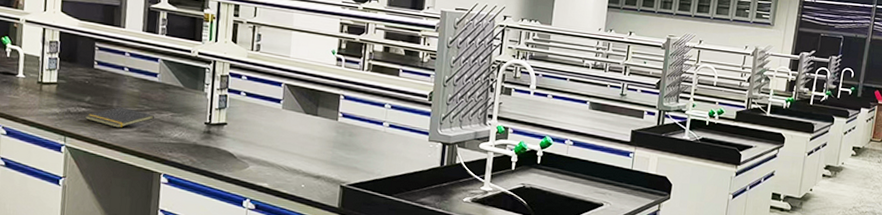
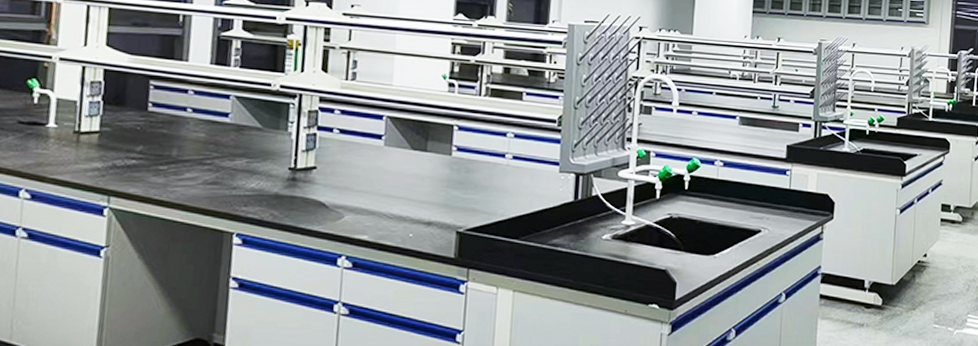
notepad: present [84,106,154,128] -> none [134,155,225,182]

